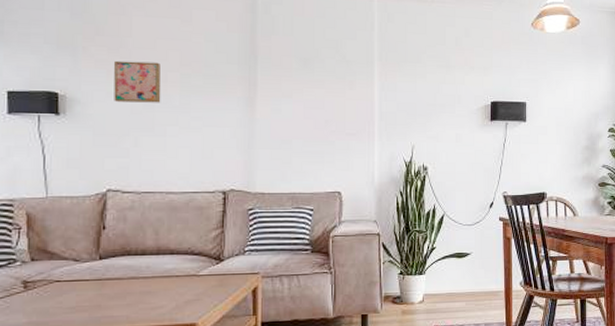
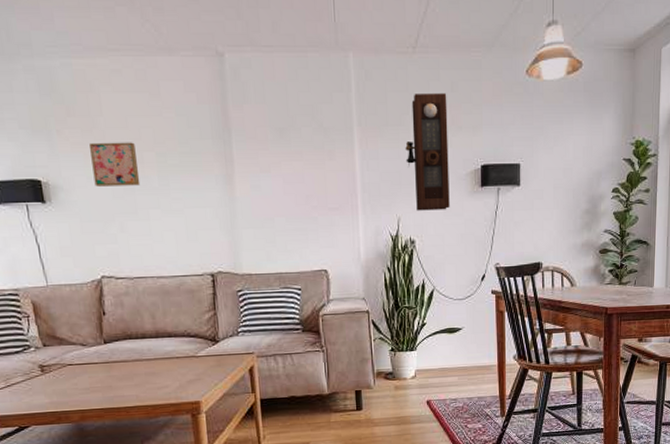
pendulum clock: none [422,36,461,140] -> present [405,93,450,211]

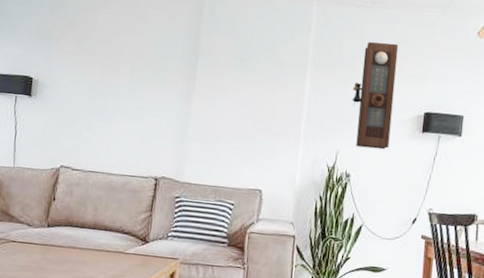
wall art: present [90,142,141,186] -> none [75,52,116,92]

